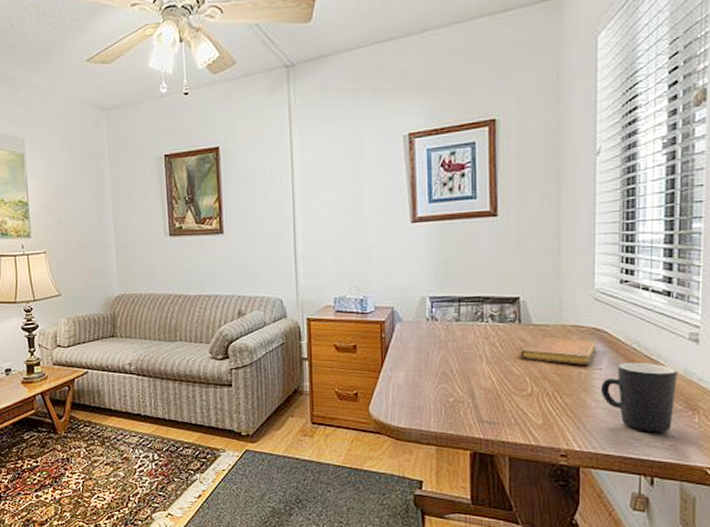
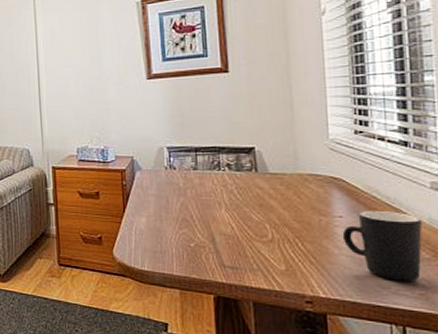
notebook: present [520,336,597,365] -> none [258,185,336,212]

